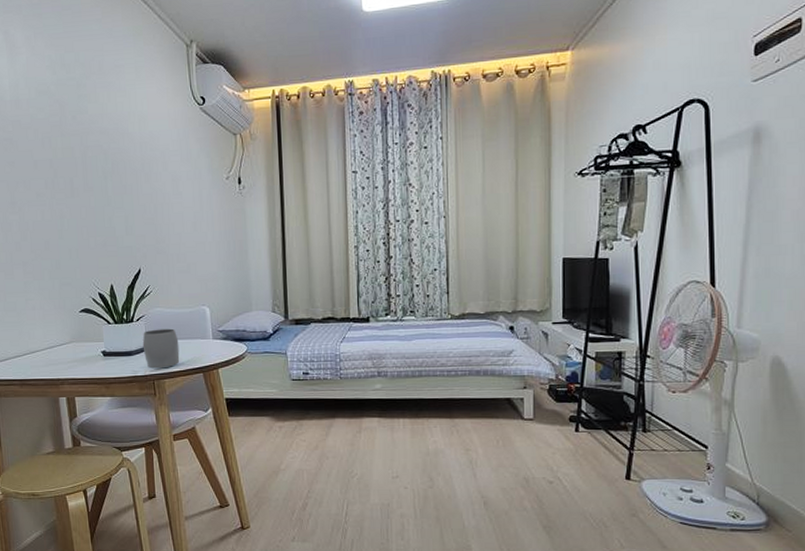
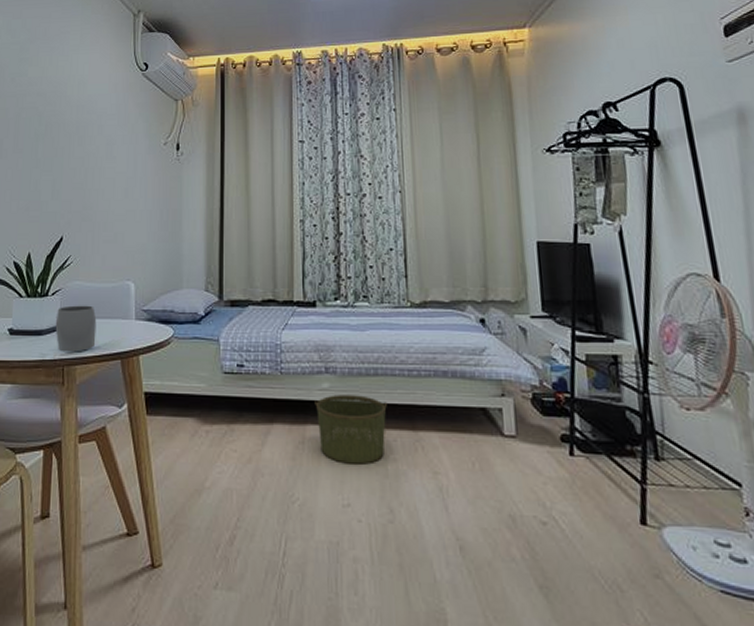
basket: none [369,393,429,446] -> present [315,395,387,465]

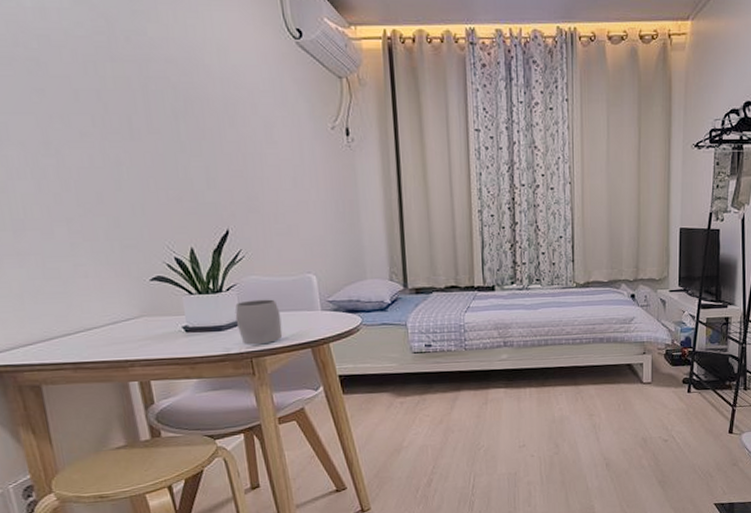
basket: present [315,395,387,465] -> none [495,362,555,416]

